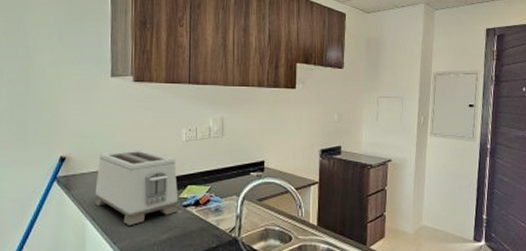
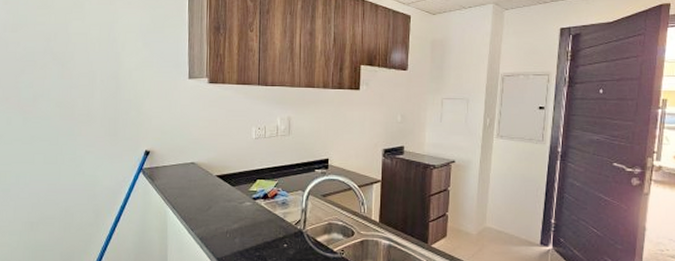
toaster: present [94,148,179,225] -> none [174,145,249,214]

